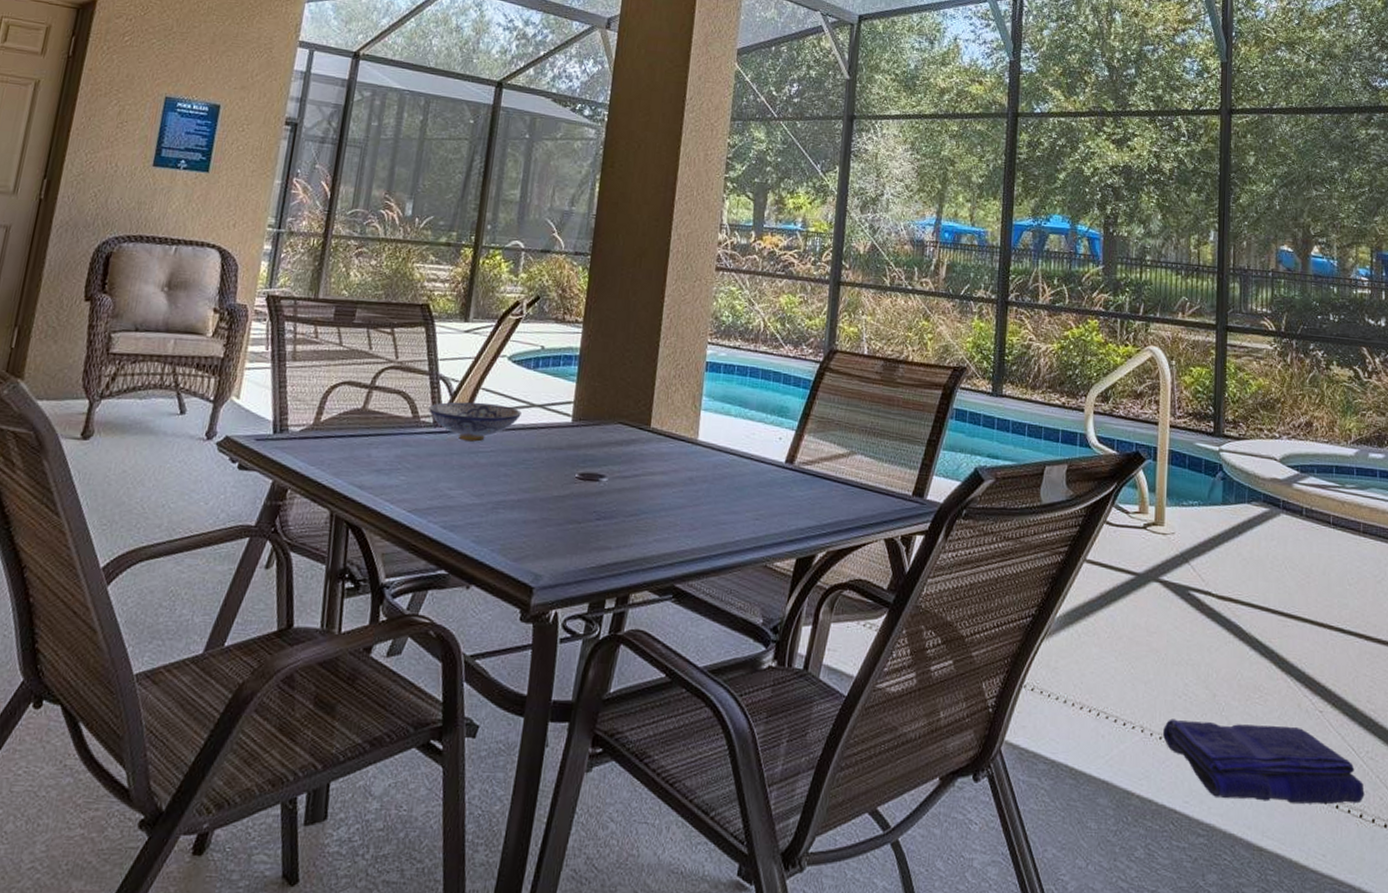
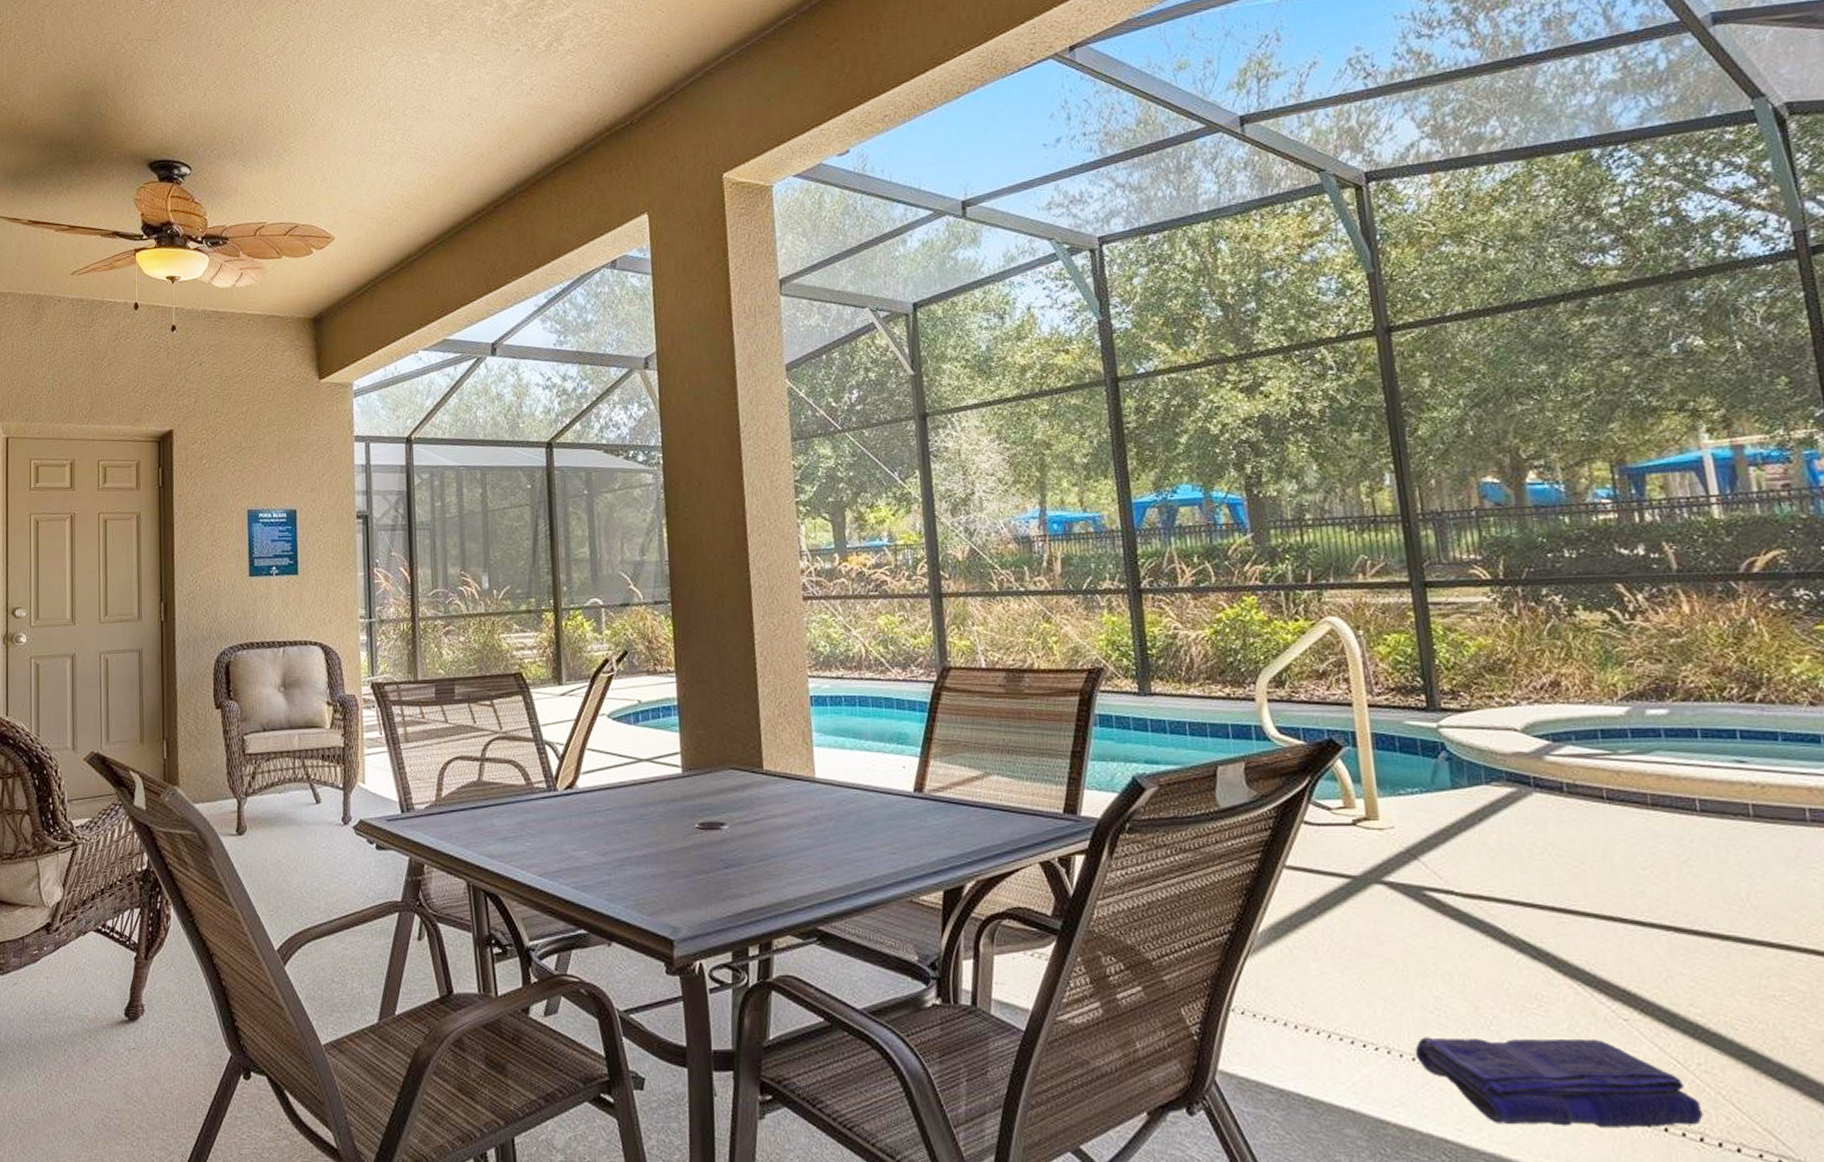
bowl: present [428,401,522,442] -> none [540,762,630,802]

